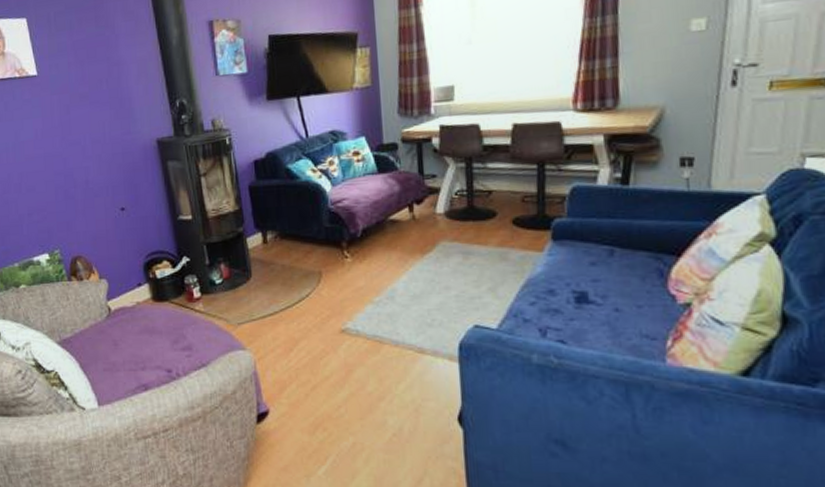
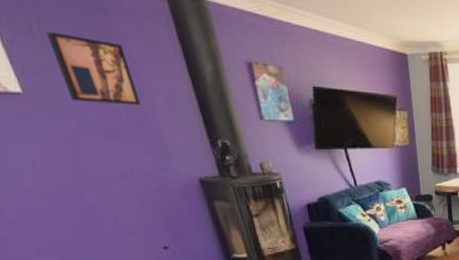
wall art: none [58,21,118,78] -> present [45,32,140,105]

